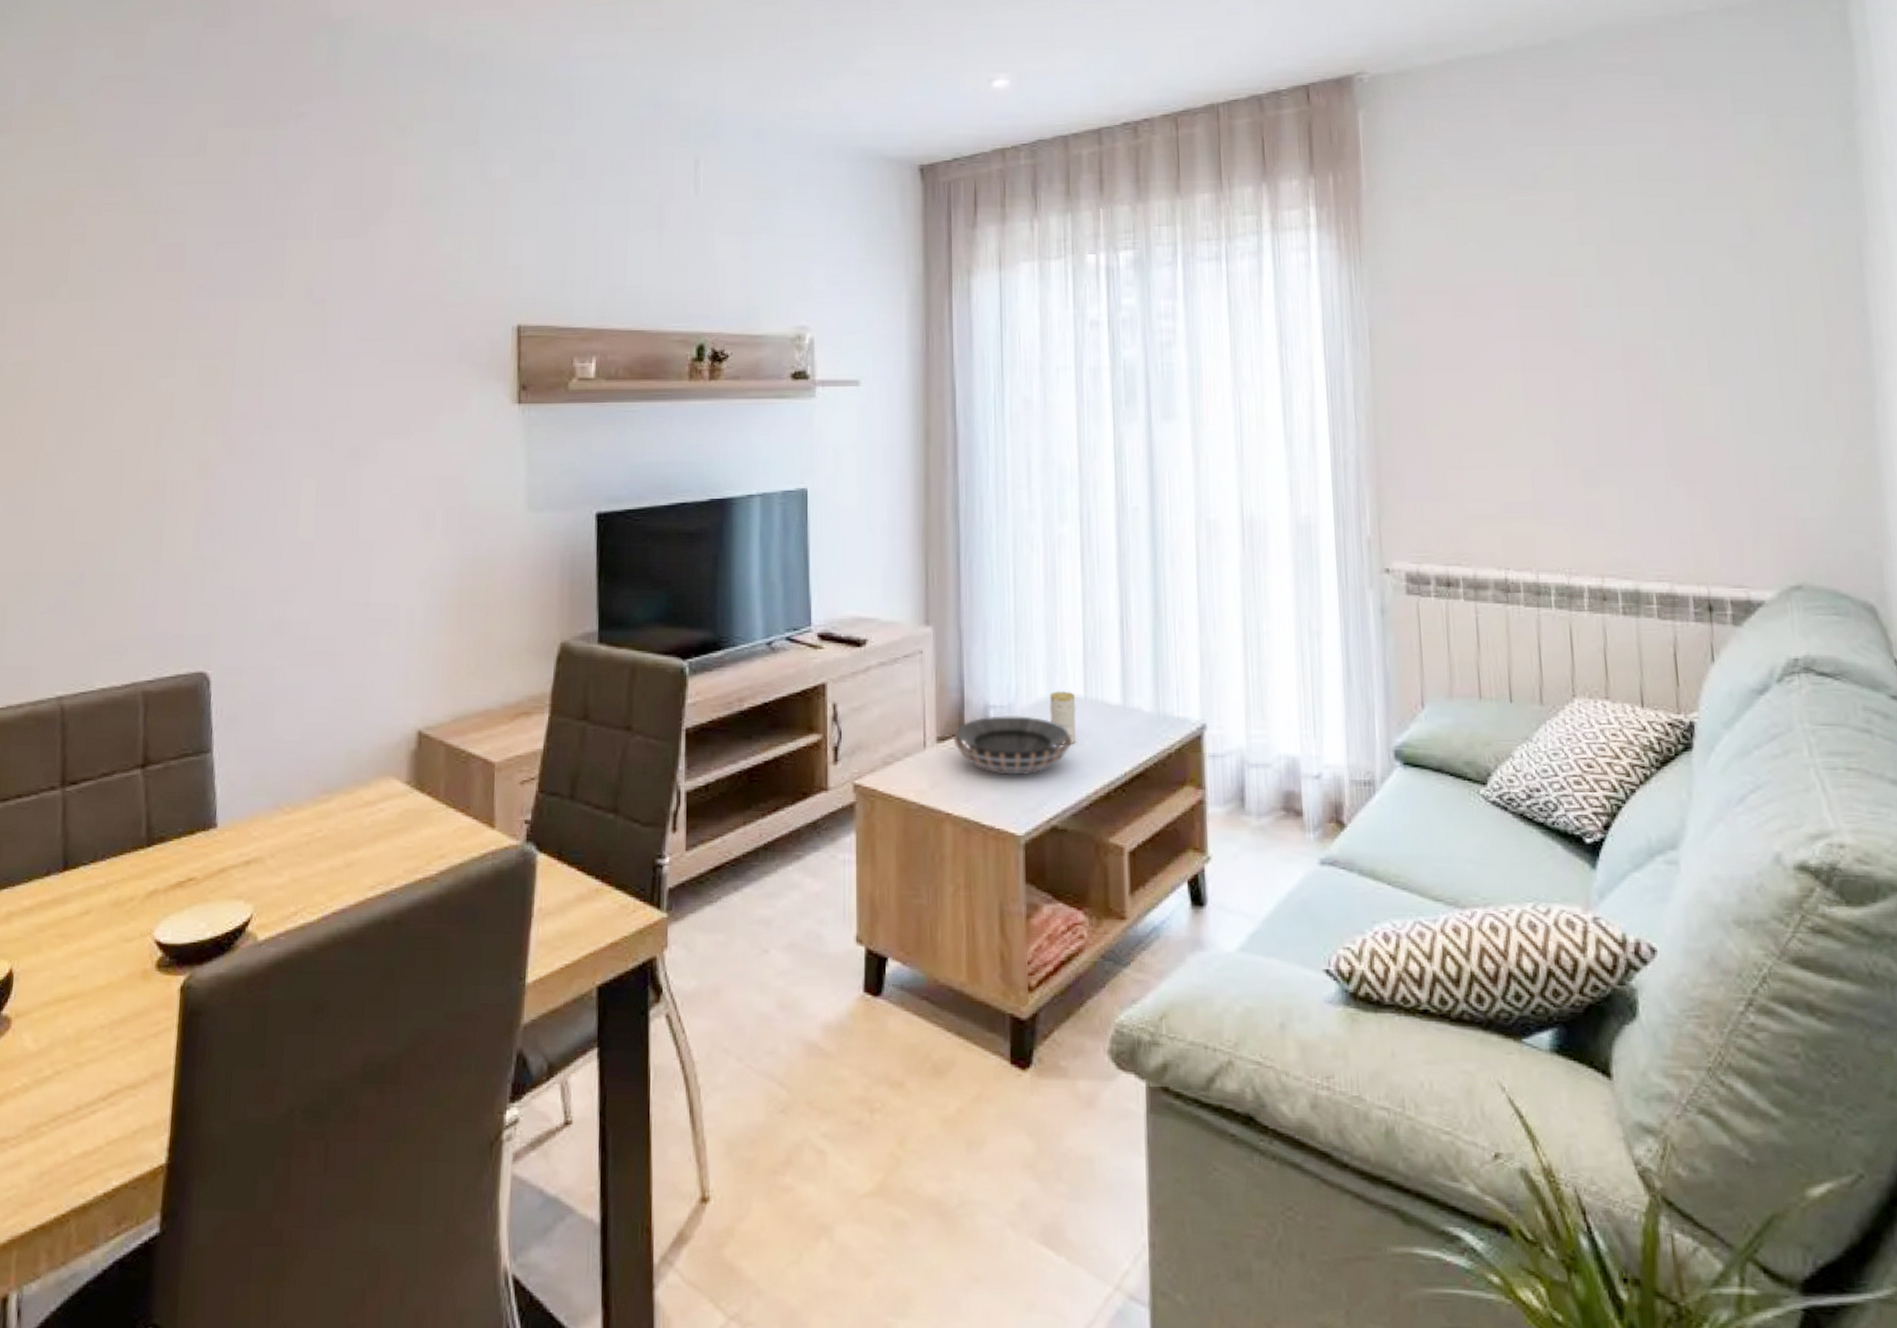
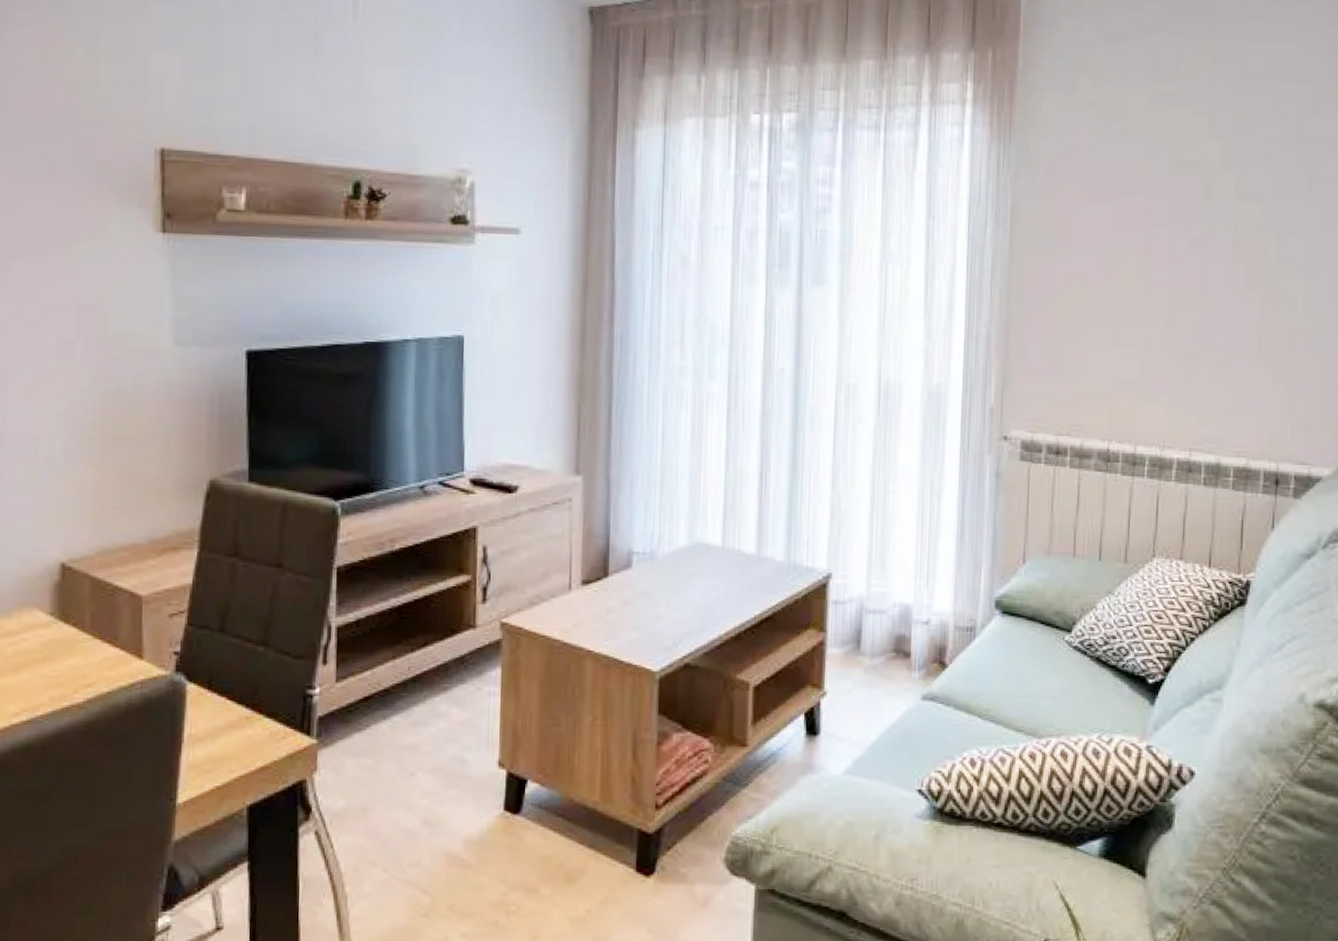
decorative bowl: present [952,716,1072,775] -> none [596,561,708,616]
candle: present [1049,691,1076,745] -> none [689,540,714,590]

